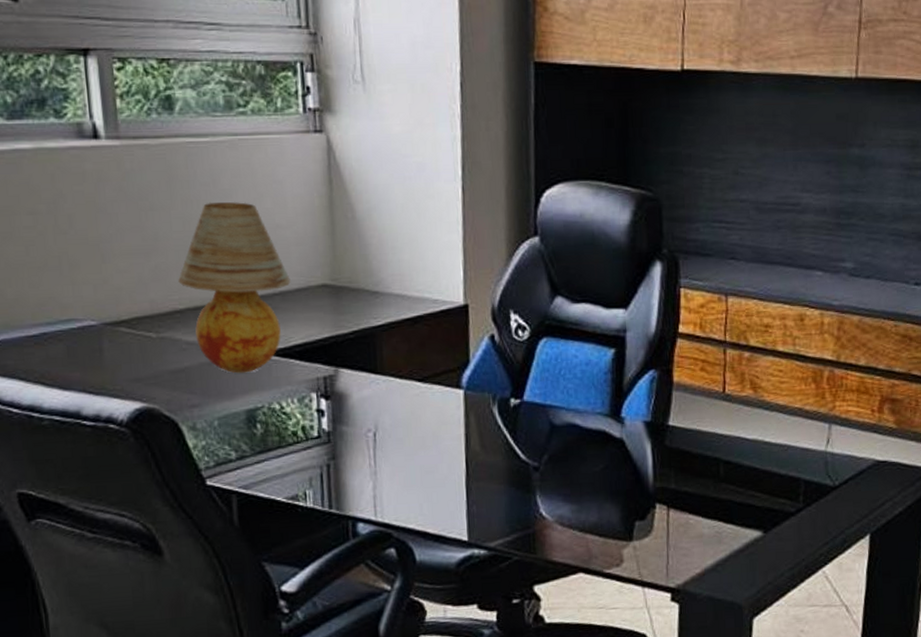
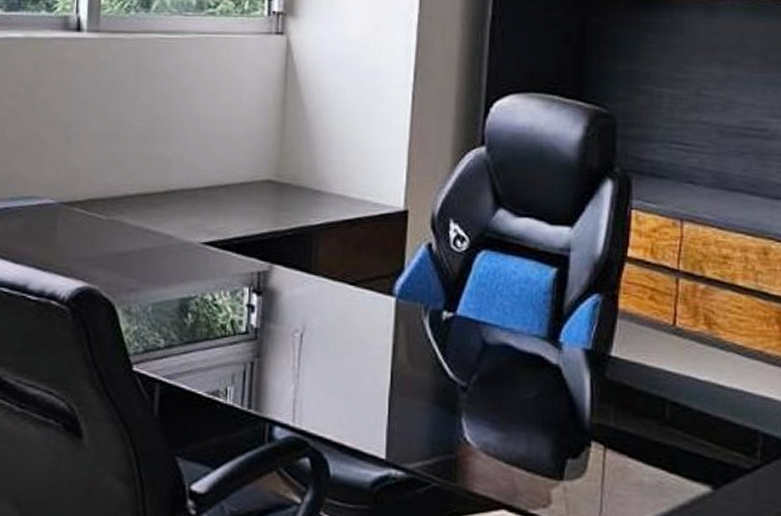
table lamp: present [178,202,291,373] -> none [133,94,237,262]

